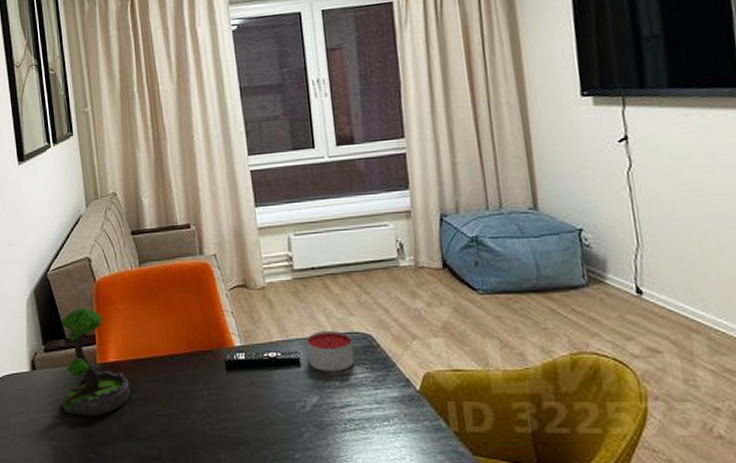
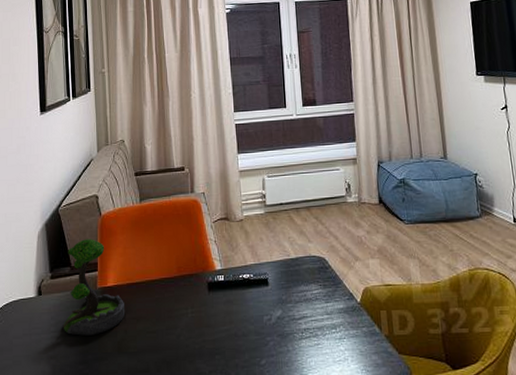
candle: present [306,331,355,371] -> none [274,255,311,289]

